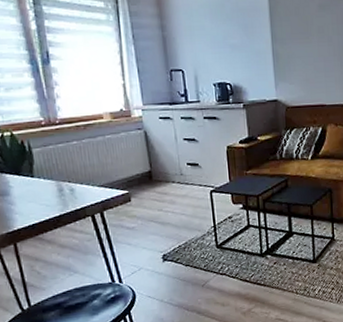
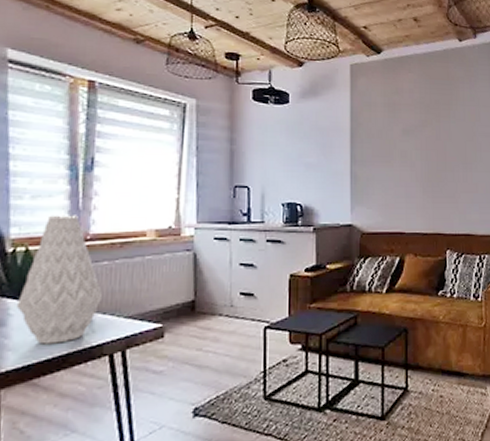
vase: none [13,103,78,209] -> present [16,215,103,345]

